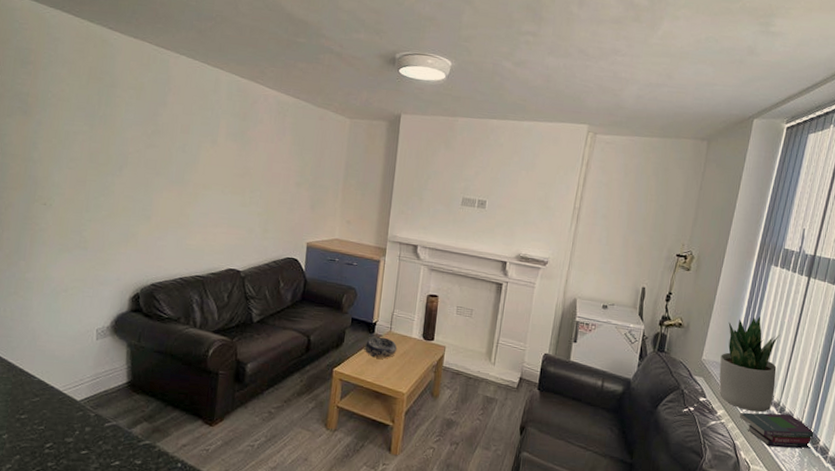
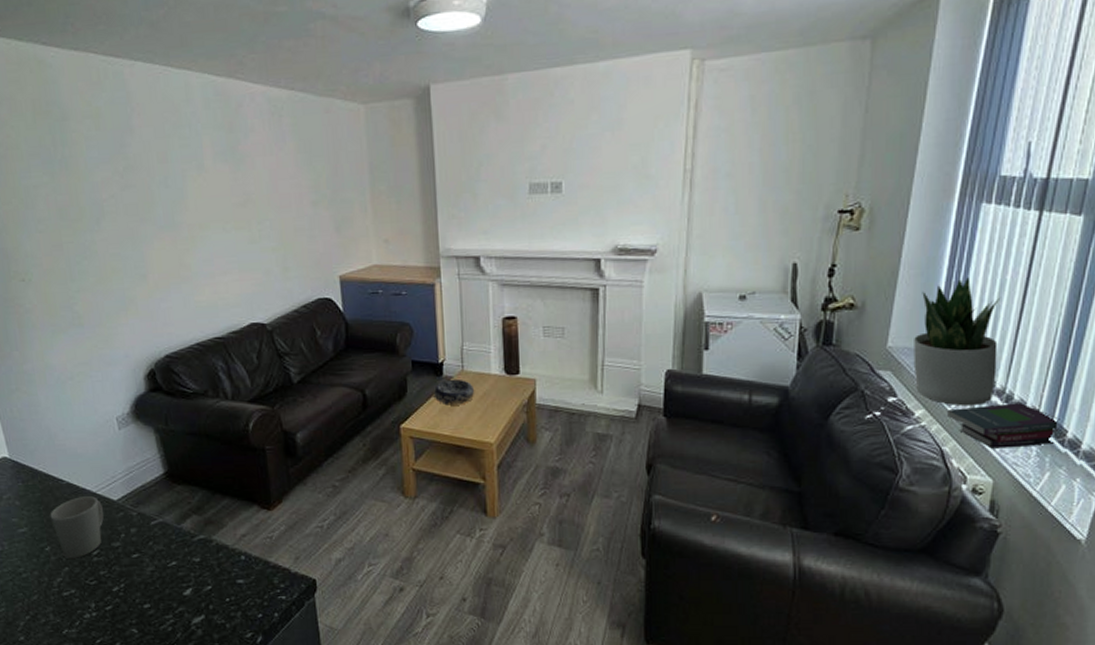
mug: none [14,393,65,448] -> present [50,496,104,559]

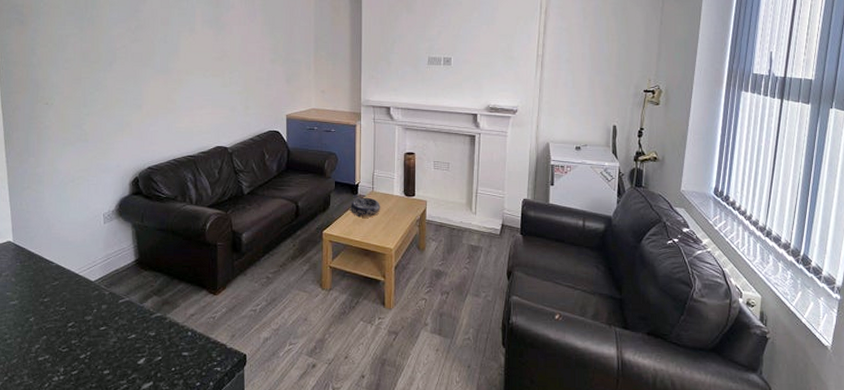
mug: present [50,496,104,559] -> none [38,277,82,329]
planter: present [913,277,1000,406] -> none [700,143,759,238]
books: present [947,403,1060,449] -> none [726,237,806,272]

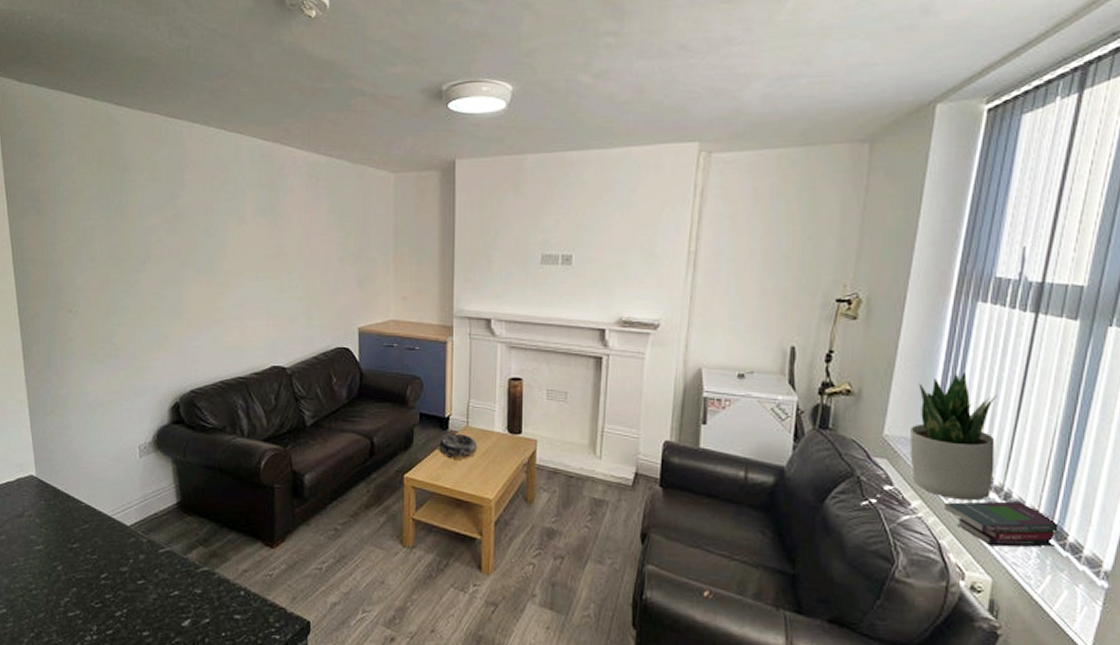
planter: none [700,143,759,238] -> present [910,372,996,501]
books: none [726,237,806,272] -> present [944,501,1061,548]

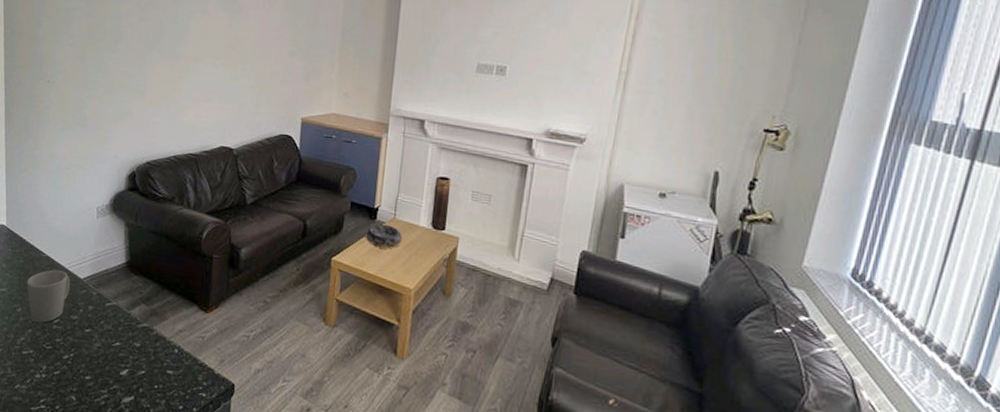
mug: none [66,519,115,580] -> present [26,269,70,323]
planter: present [910,372,996,501] -> none [828,212,924,341]
books: present [944,501,1061,548] -> none [861,339,983,396]

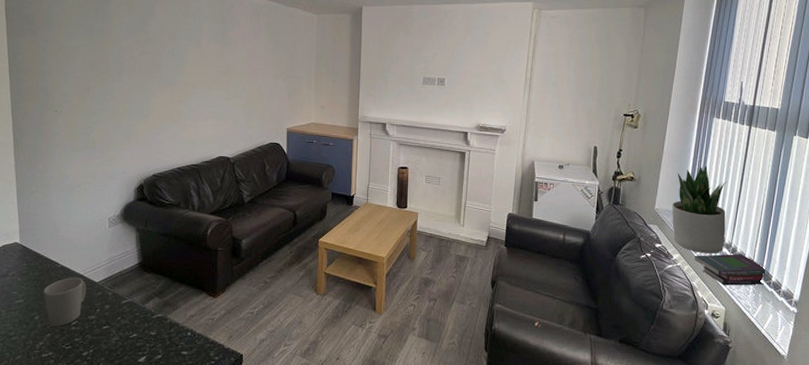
decorative bowl: present [365,223,403,249] -> none [345,208,375,228]
planter: none [828,212,924,341] -> present [672,165,726,254]
books: none [861,339,983,396] -> present [695,254,767,286]

